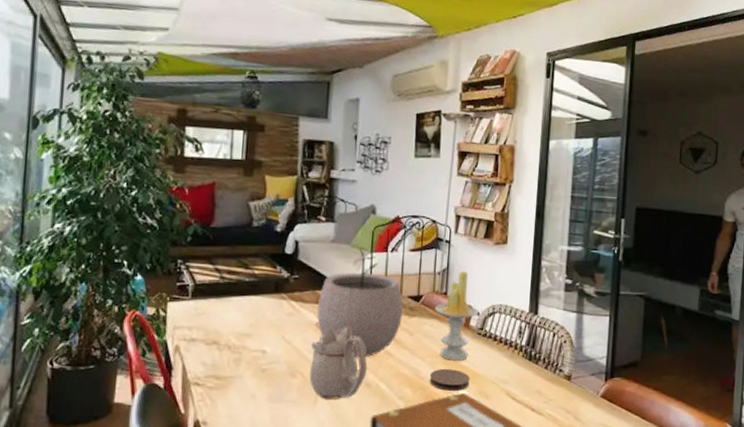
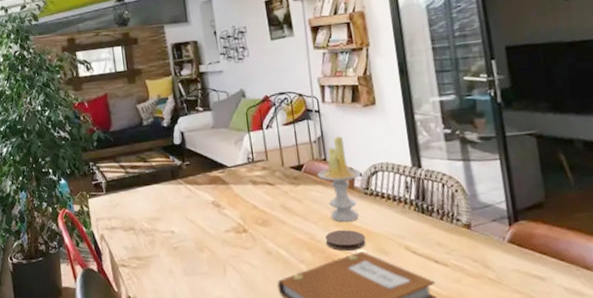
teapot: present [309,325,368,399] -> none [211,200,266,269]
plant pot: present [317,249,403,358] -> none [210,130,289,229]

